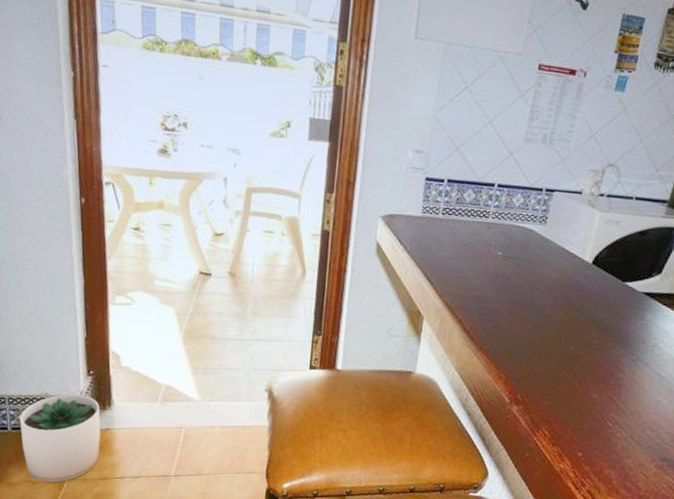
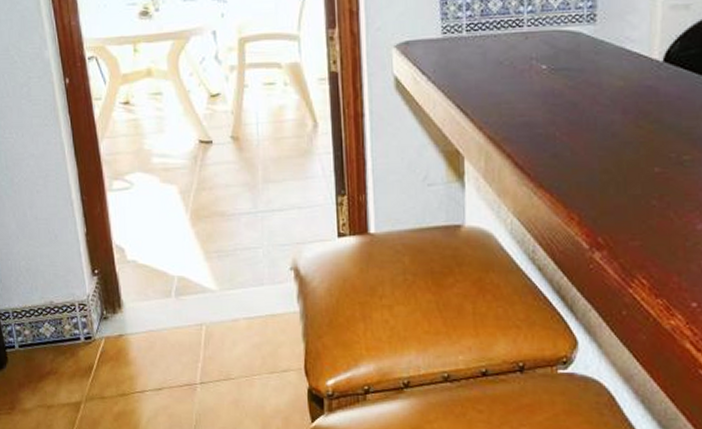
planter: present [20,394,101,483] -> none [26,298,115,405]

